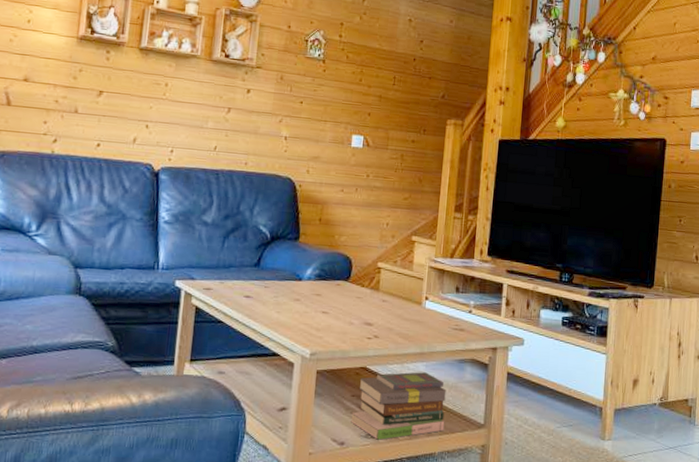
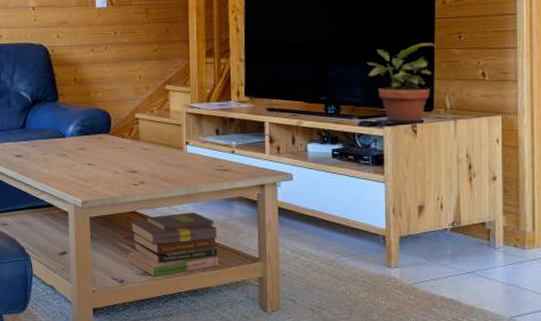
potted plant: none [600,222,660,299] -> present [367,43,436,124]

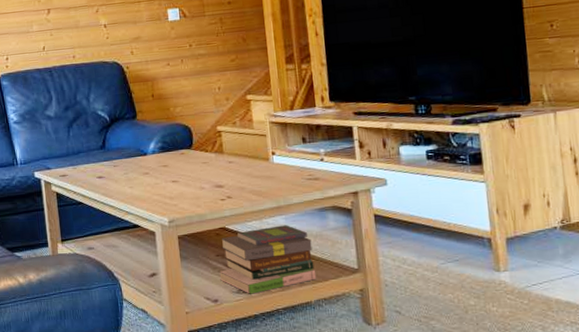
potted plant: present [367,43,436,124] -> none [456,33,527,120]

